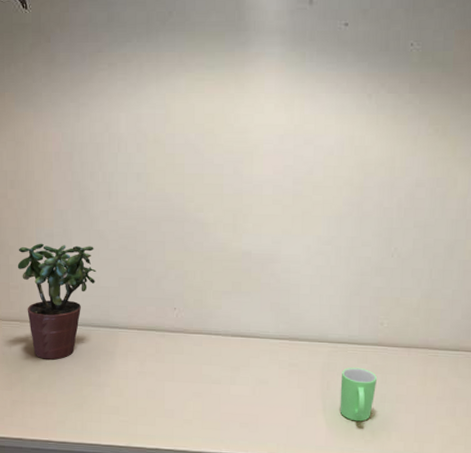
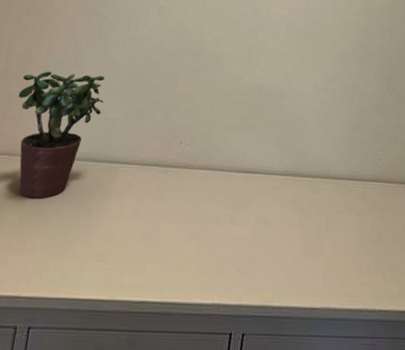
mug: present [339,367,377,422] -> none [338,204,375,263]

